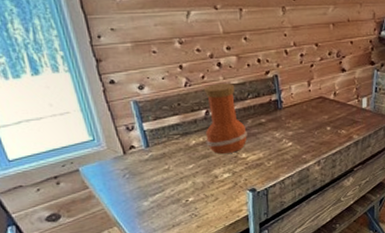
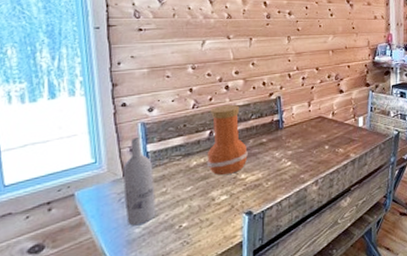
wine bottle: none [122,116,162,199] -> present [123,138,156,225]

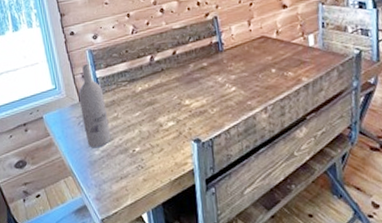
vase: present [206,104,248,175] -> none [148,27,190,101]

